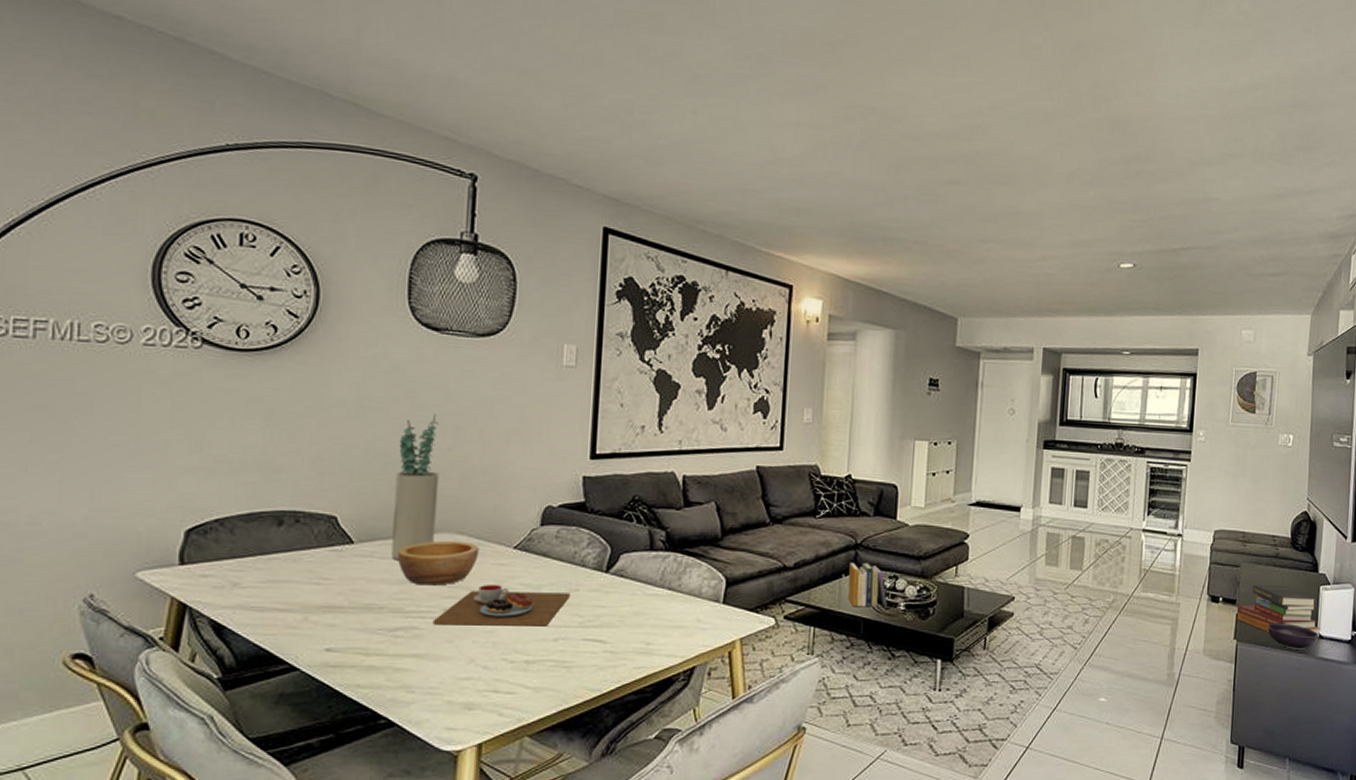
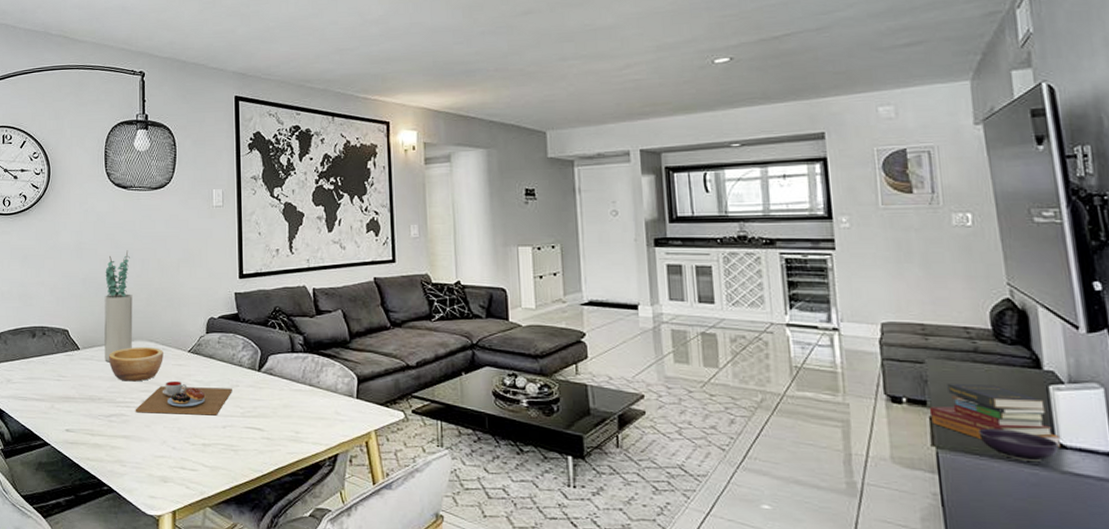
books: present [847,562,887,608] -> none [468,361,509,404]

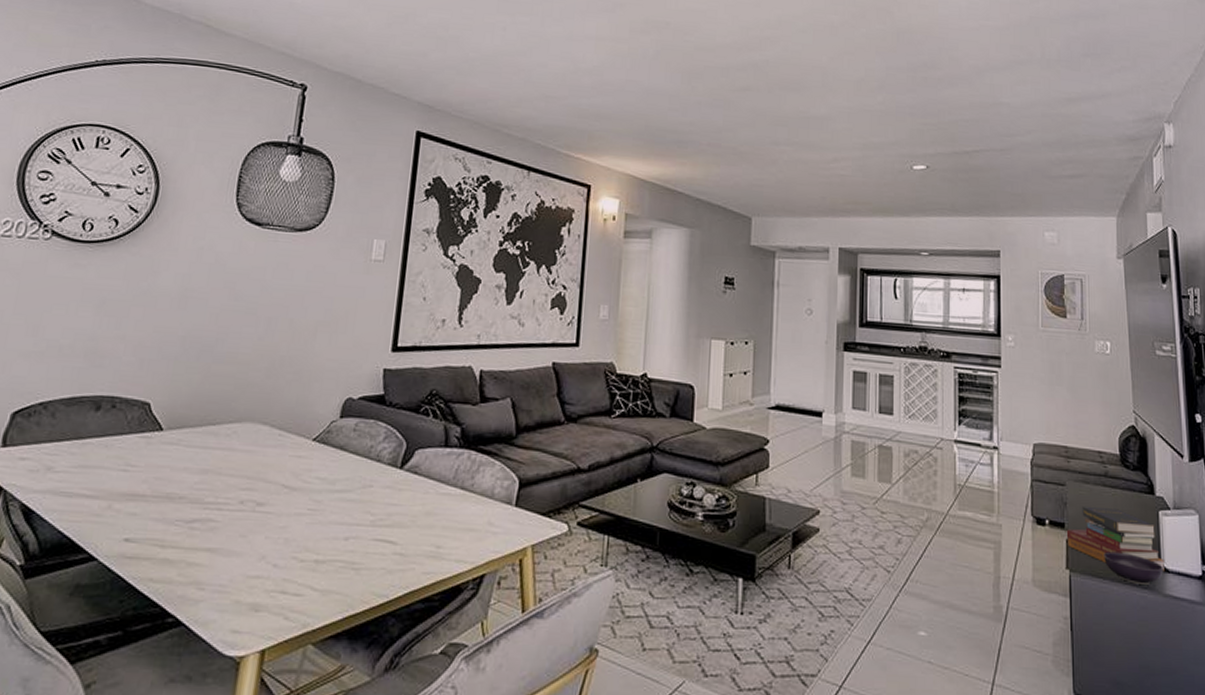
vase: present [104,250,133,363] -> none [196,304,253,450]
bowl: present [108,347,163,382] -> none [201,430,280,477]
place setting: present [135,380,232,416] -> none [229,476,364,524]

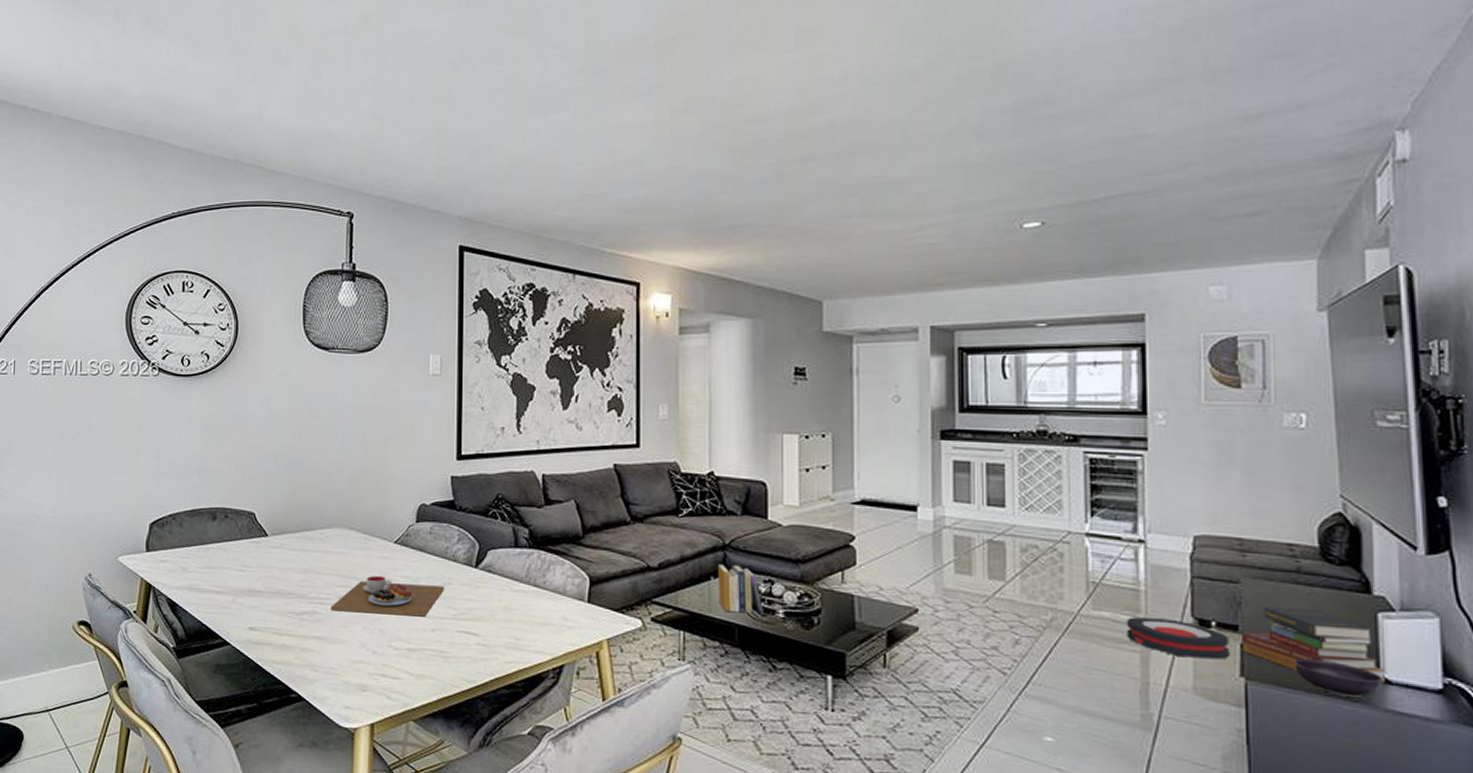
place setting: none [229,476,364,524] -> present [330,575,444,617]
books: none [643,466,685,517] -> present [718,564,764,614]
robot vacuum: none [984,516,1059,554] -> present [1126,617,1231,660]

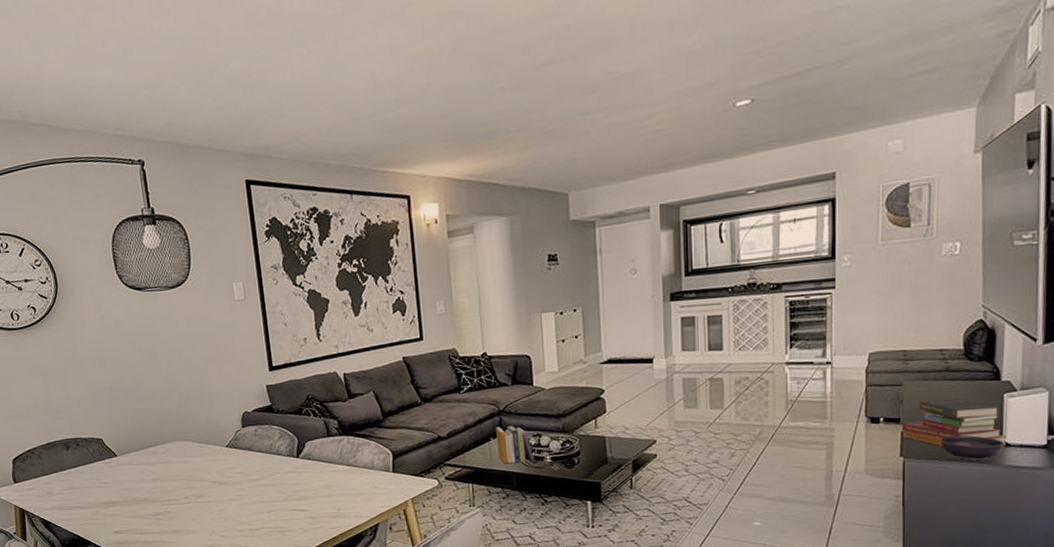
place setting: present [330,575,444,617] -> none [180,474,273,509]
robot vacuum: present [1126,617,1231,660] -> none [816,420,894,449]

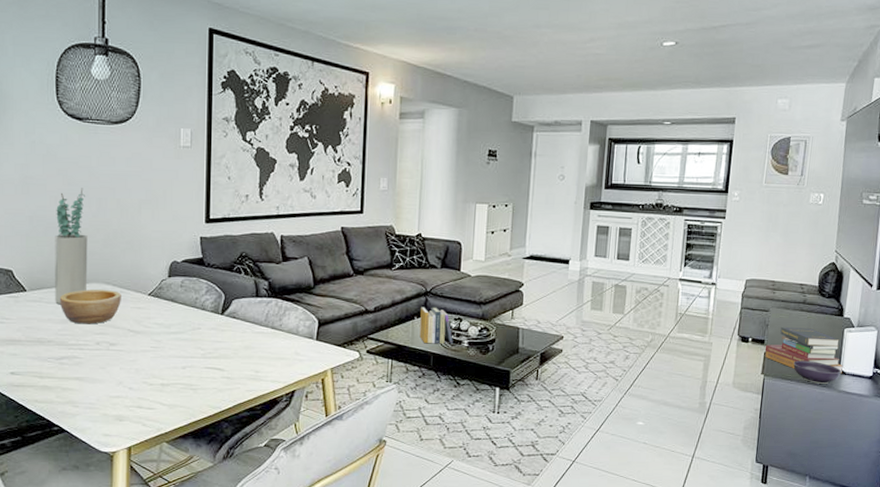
vase: none [131,354,170,465] -> present [55,188,88,305]
bowl: none [146,446,202,481] -> present [59,289,121,324]

